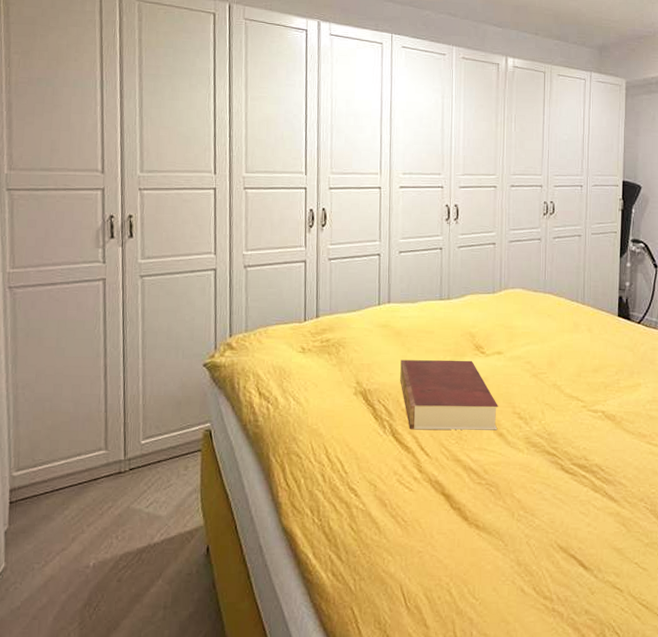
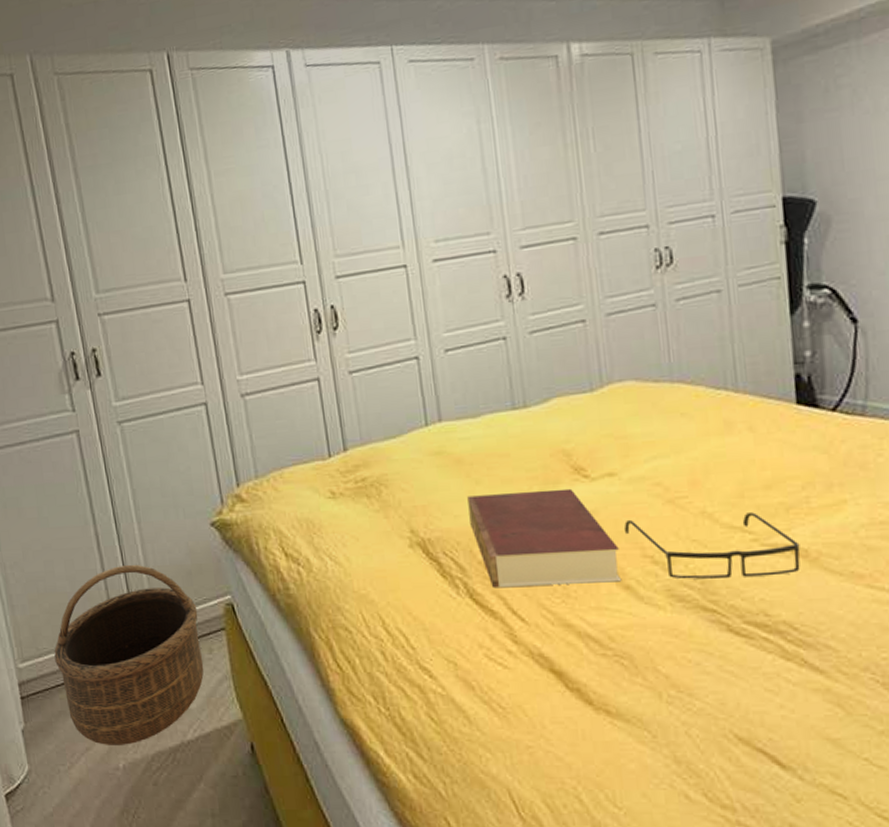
basket: none [48,392,181,546] -> present [54,564,204,745]
glasses: none [503,386,611,432] -> present [623,512,801,580]

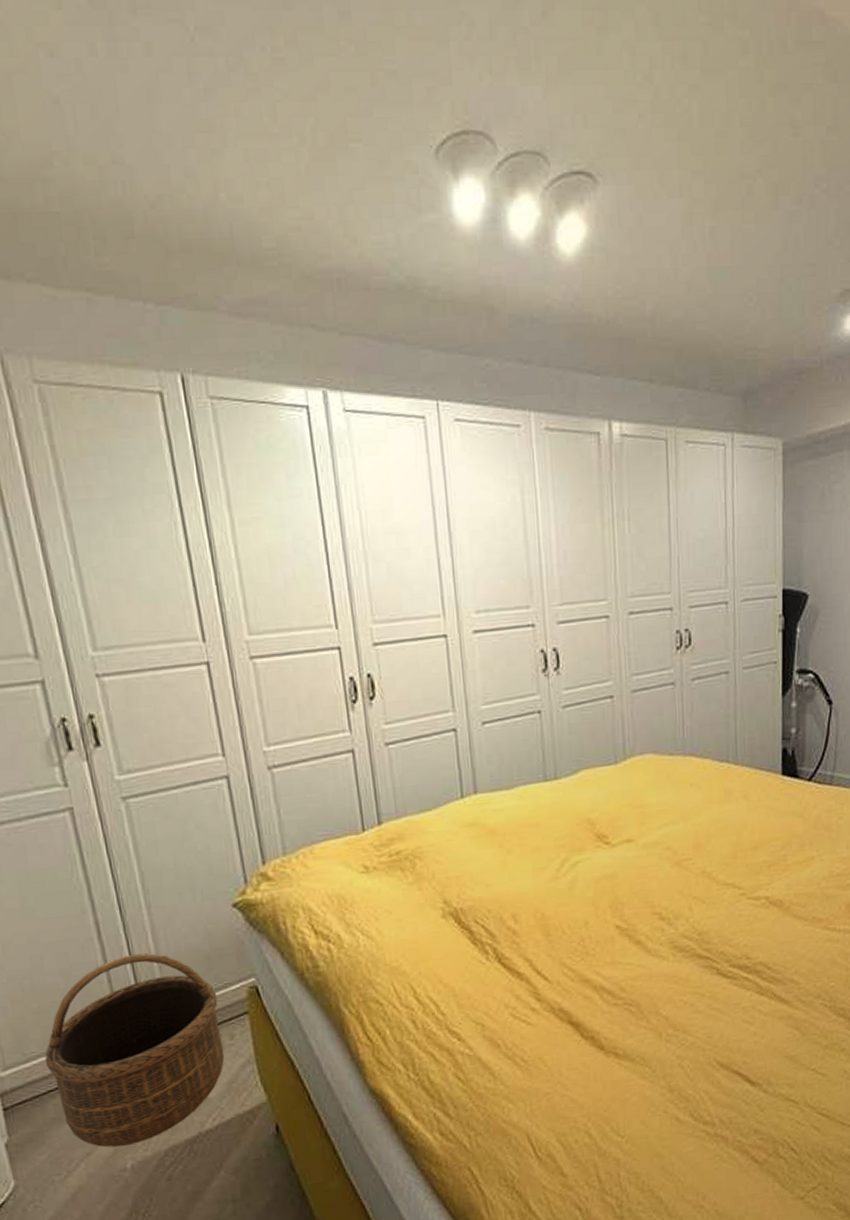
book: present [467,488,622,587] -> none [499,855,634,950]
glasses: present [623,512,801,580] -> none [637,870,777,932]

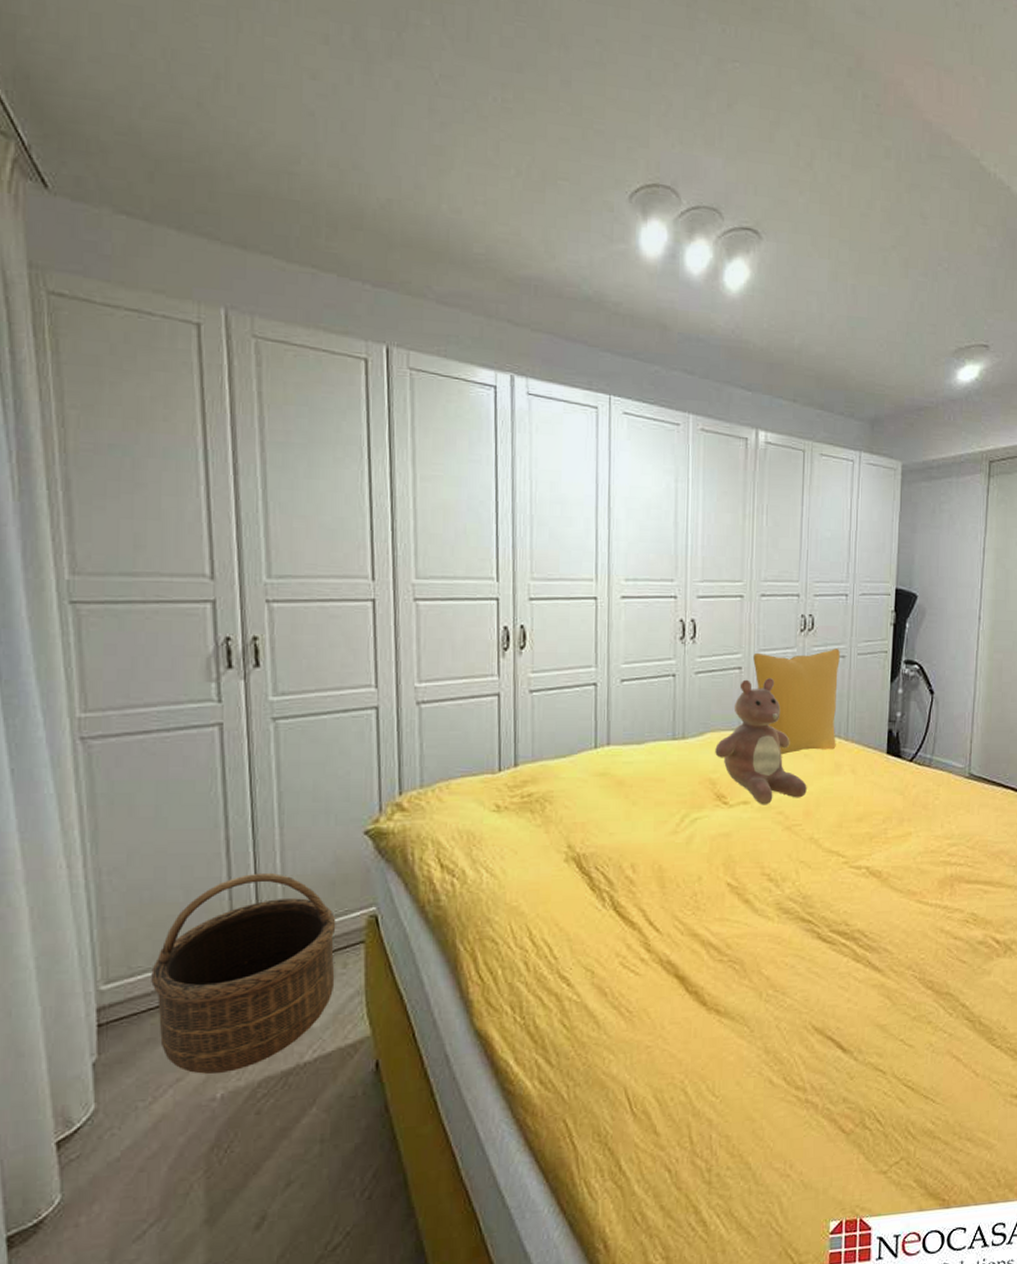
stuffed animal: none [591,704,695,842] -> present [715,678,807,805]
pillow: none [625,664,725,787] -> present [753,648,840,755]

